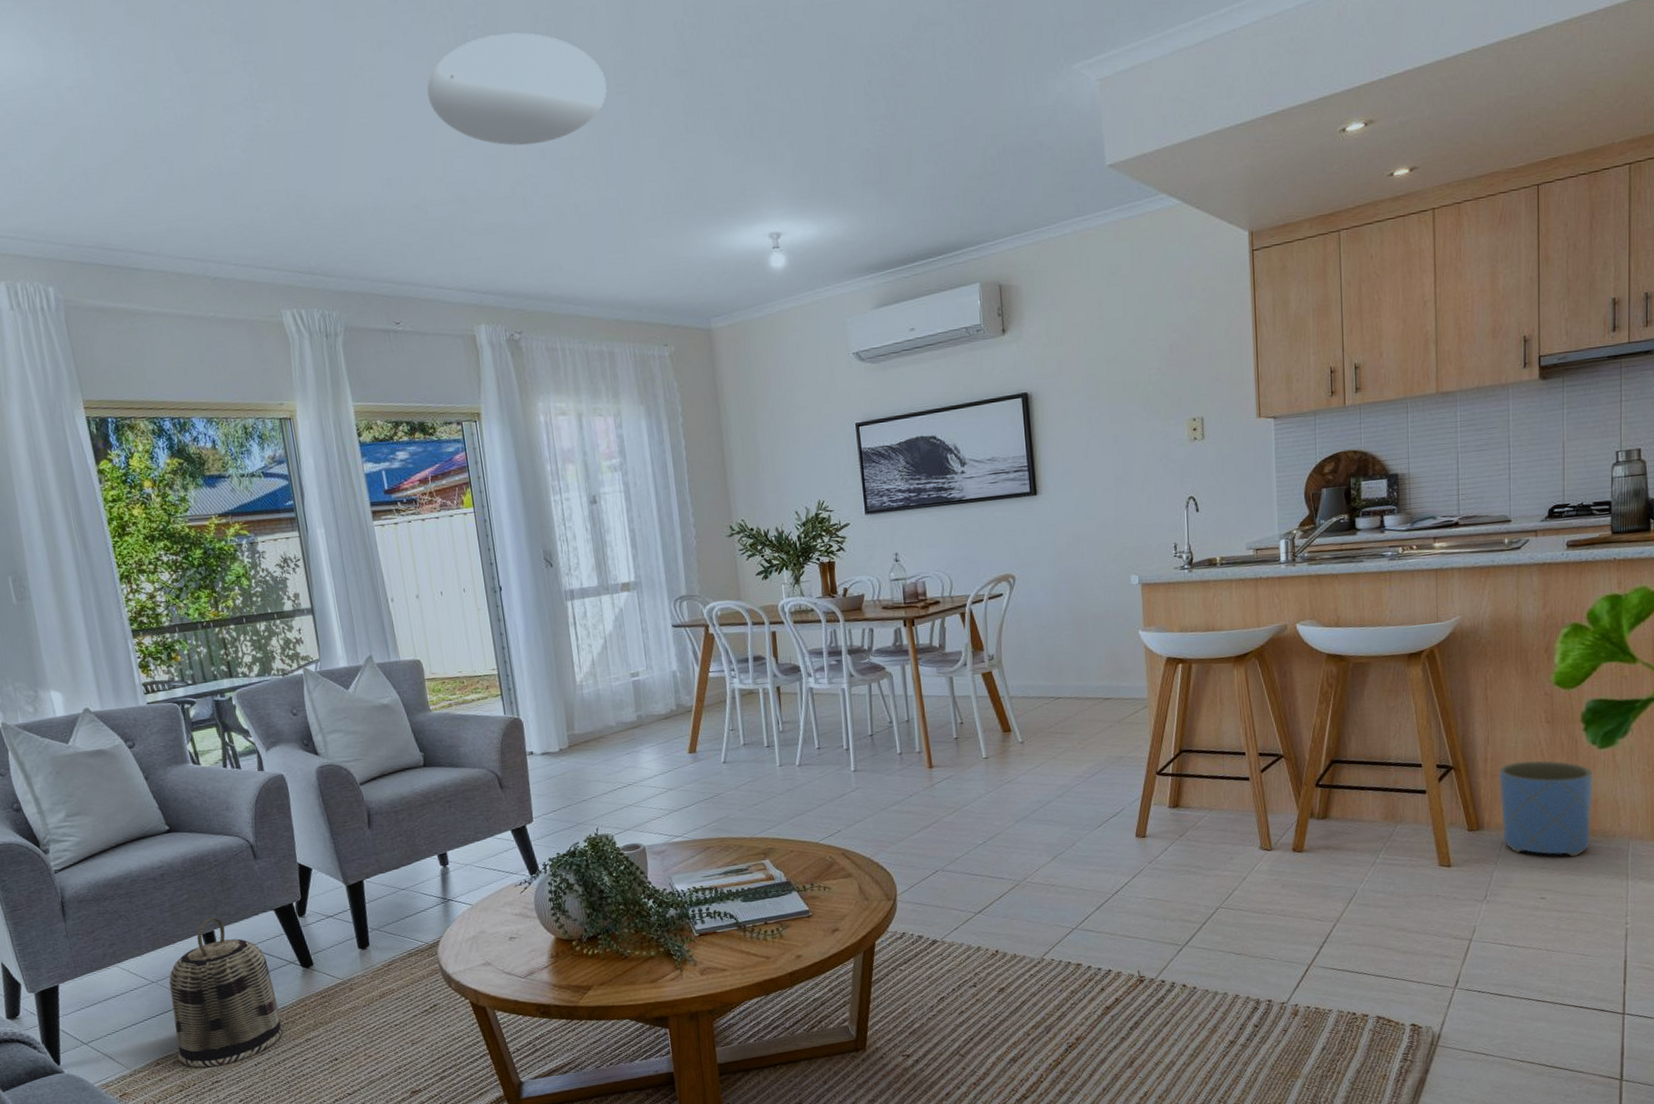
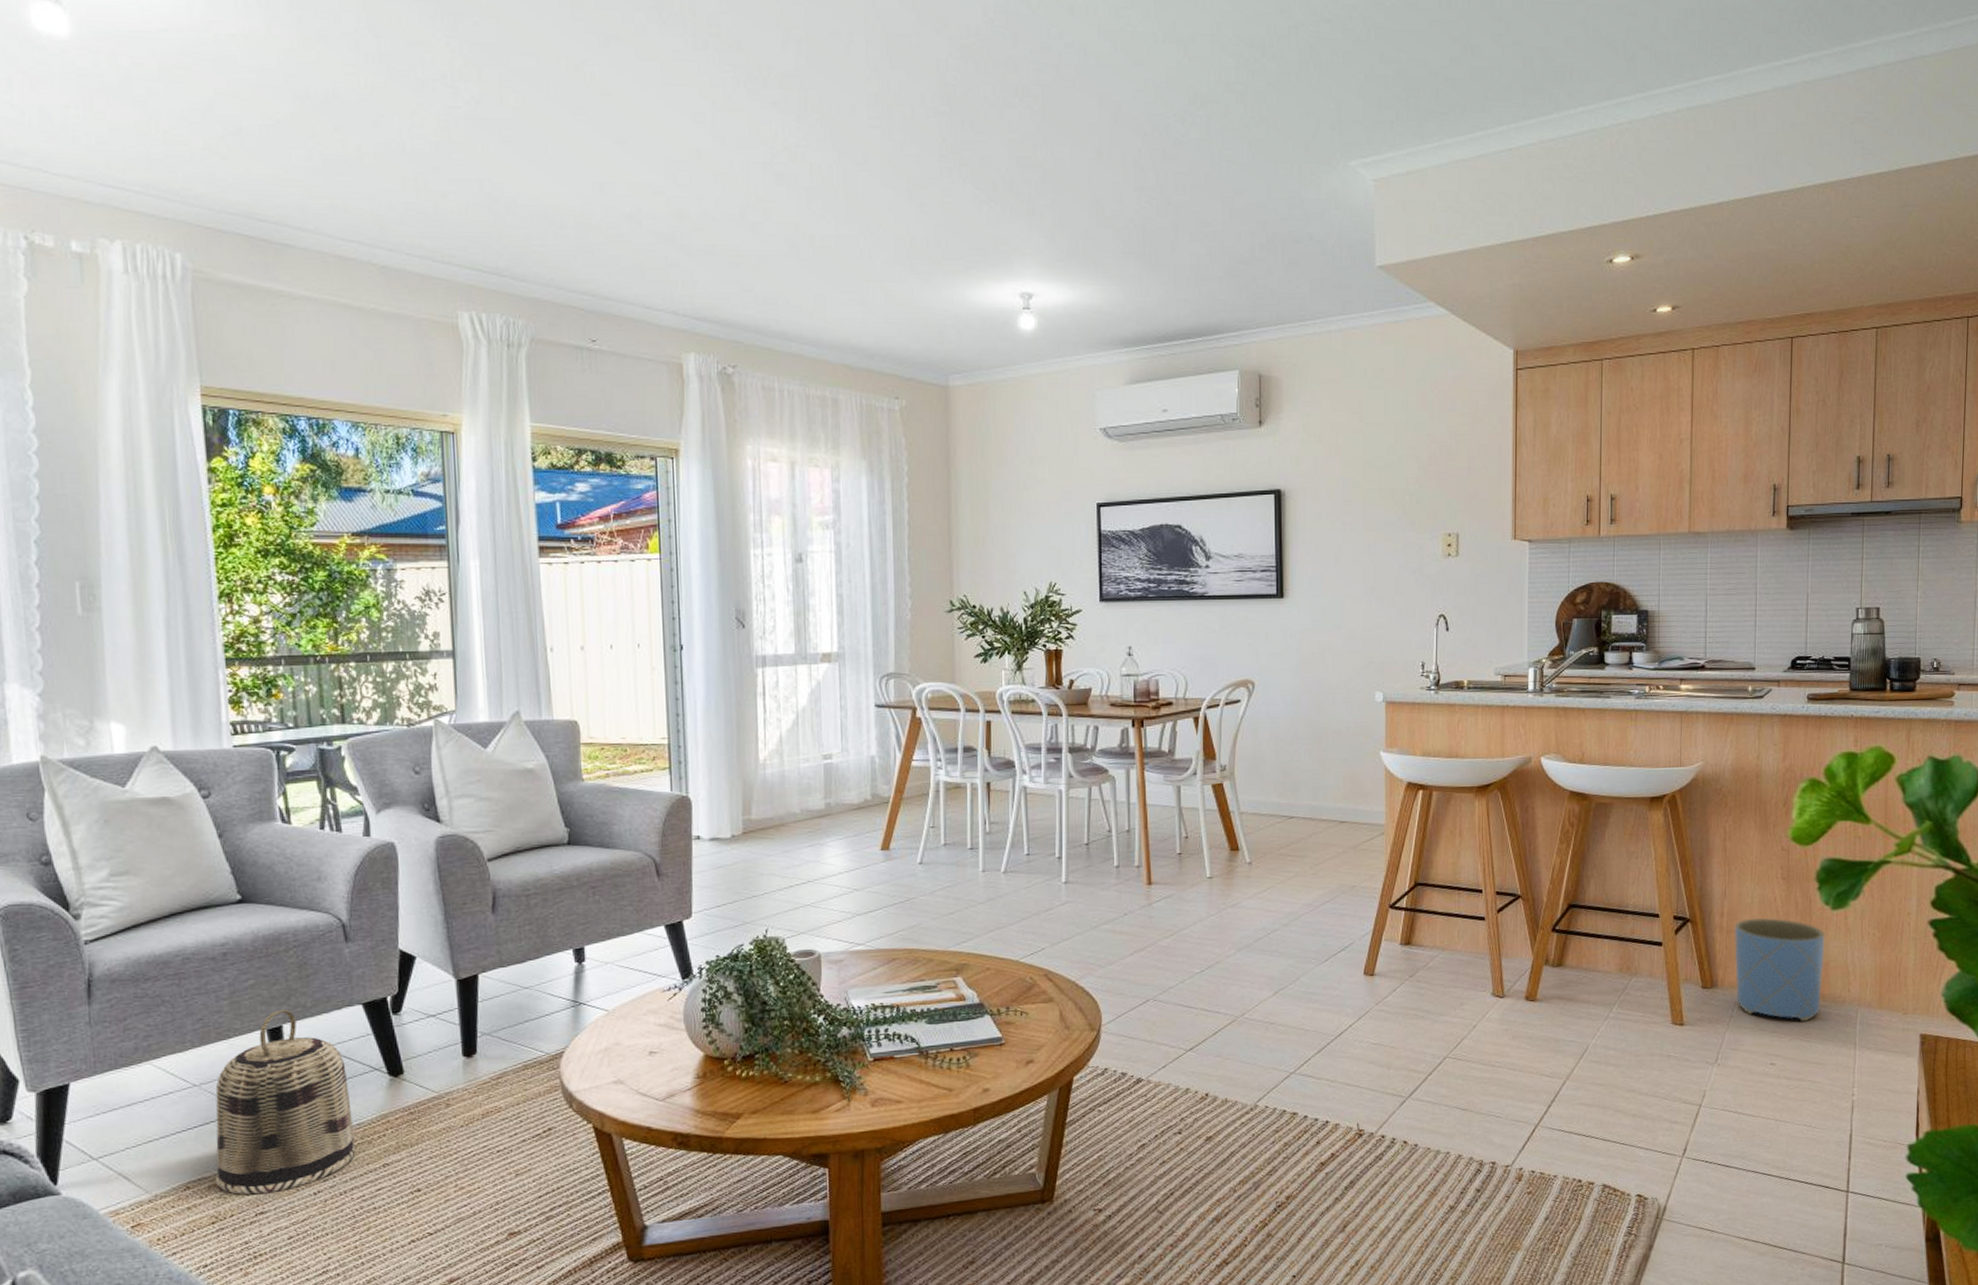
ceiling light: present [426,32,607,146] -> none [655,47,857,168]

